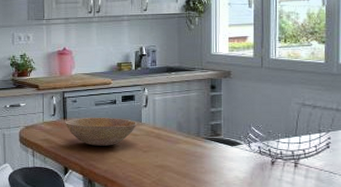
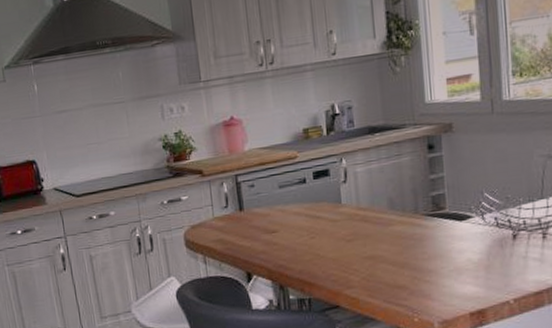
bowl: present [65,117,137,146] -> none [242,201,336,241]

